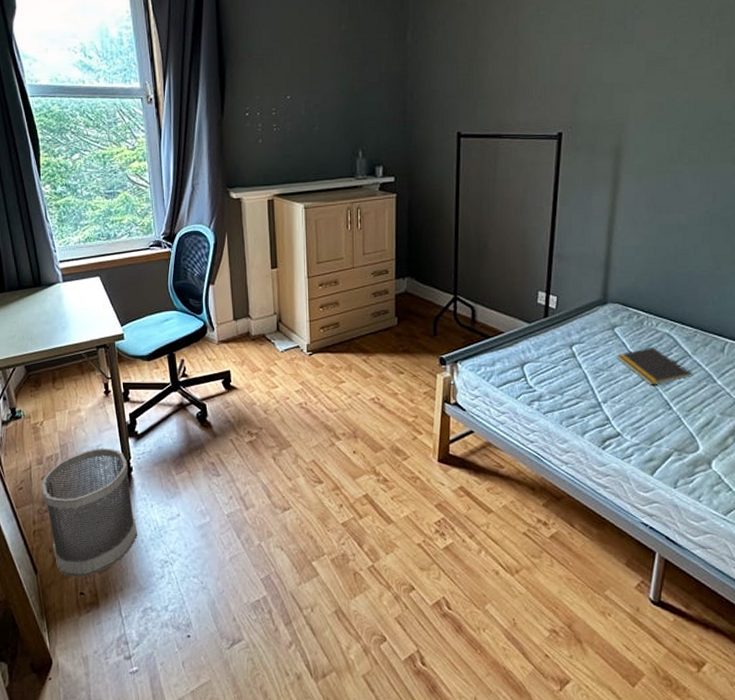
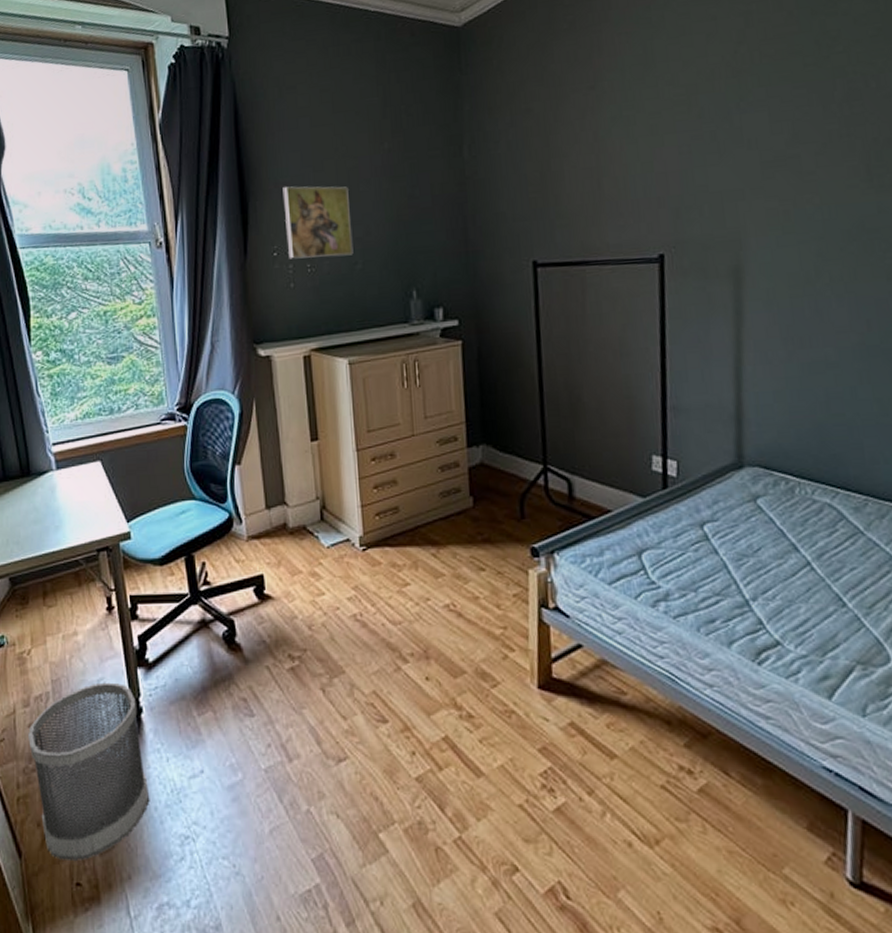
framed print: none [255,57,312,119] -> present [282,186,354,259]
notepad: present [617,347,692,386] -> none [764,522,869,575]

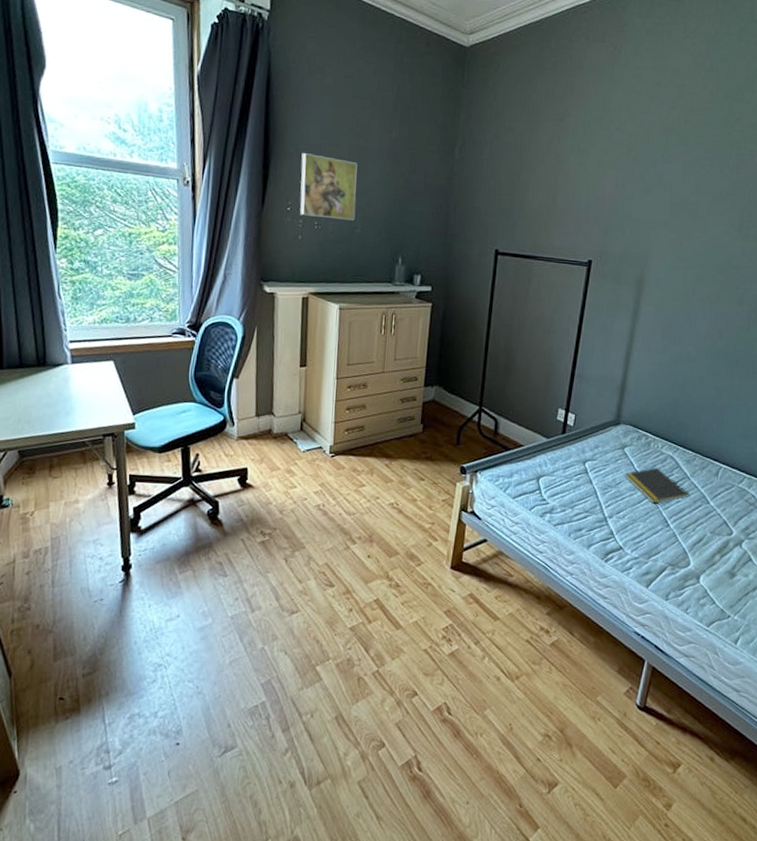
wastebasket: present [27,682,149,862] -> none [25,542,131,682]
notepad: none [764,522,869,575] -> present [624,467,689,504]

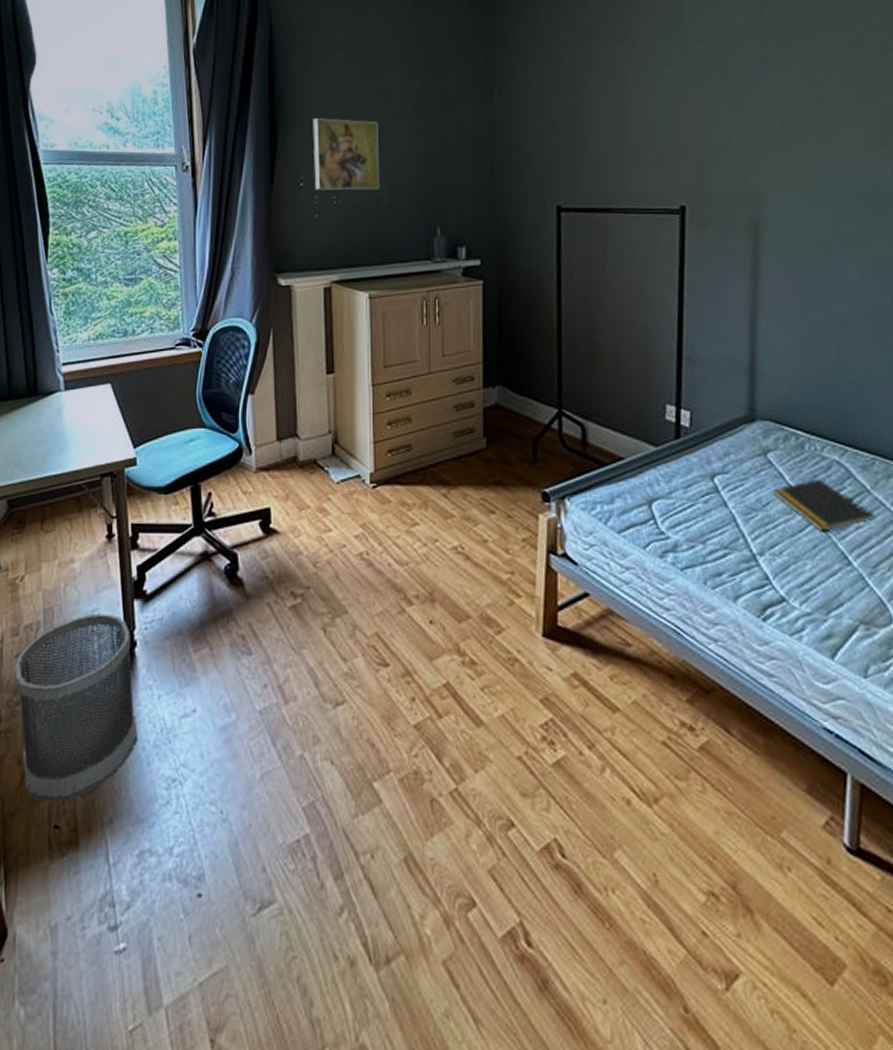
wastebasket: none [25,542,131,682] -> present [14,613,137,803]

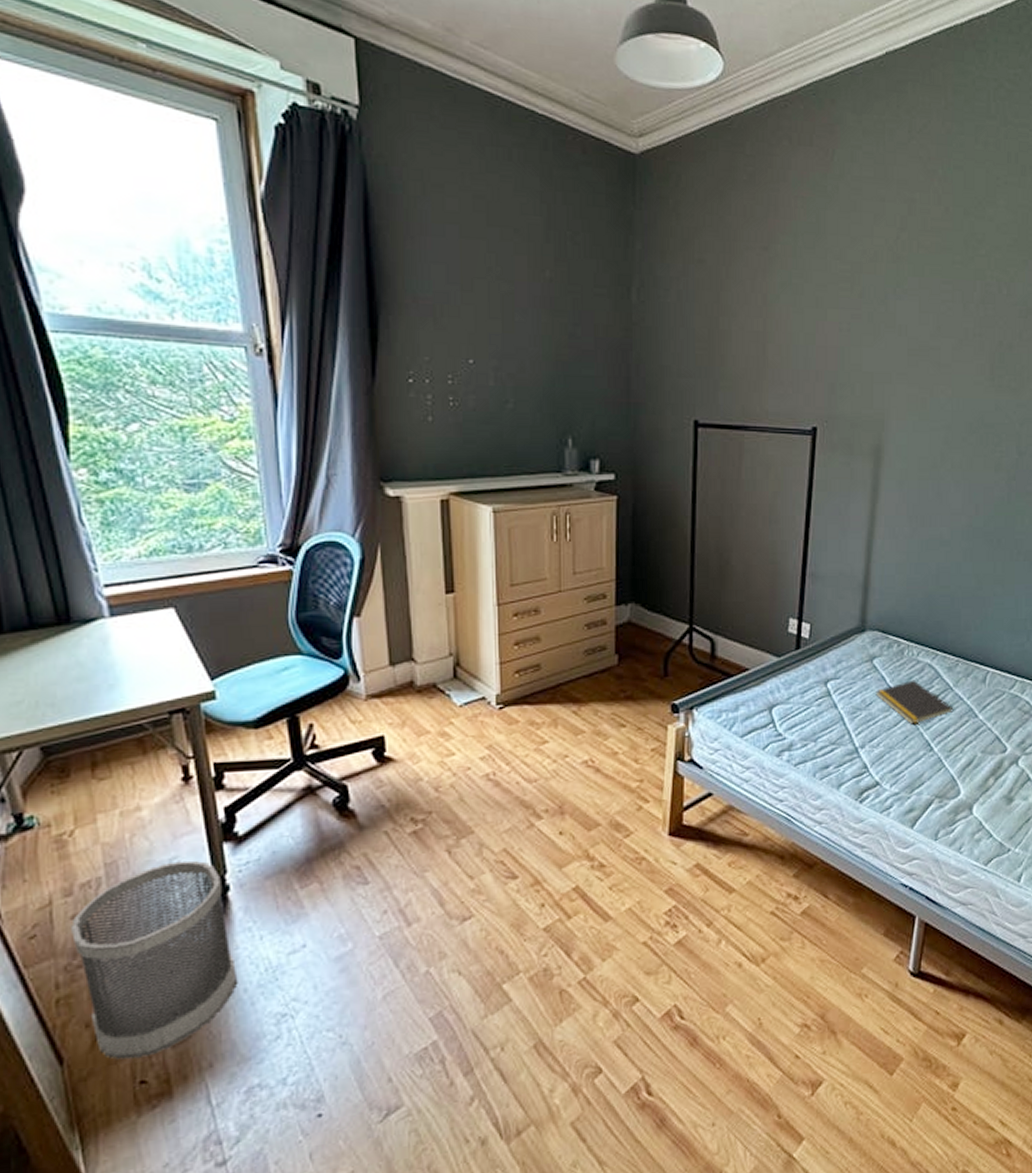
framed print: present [313,118,380,190] -> none [422,303,504,392]

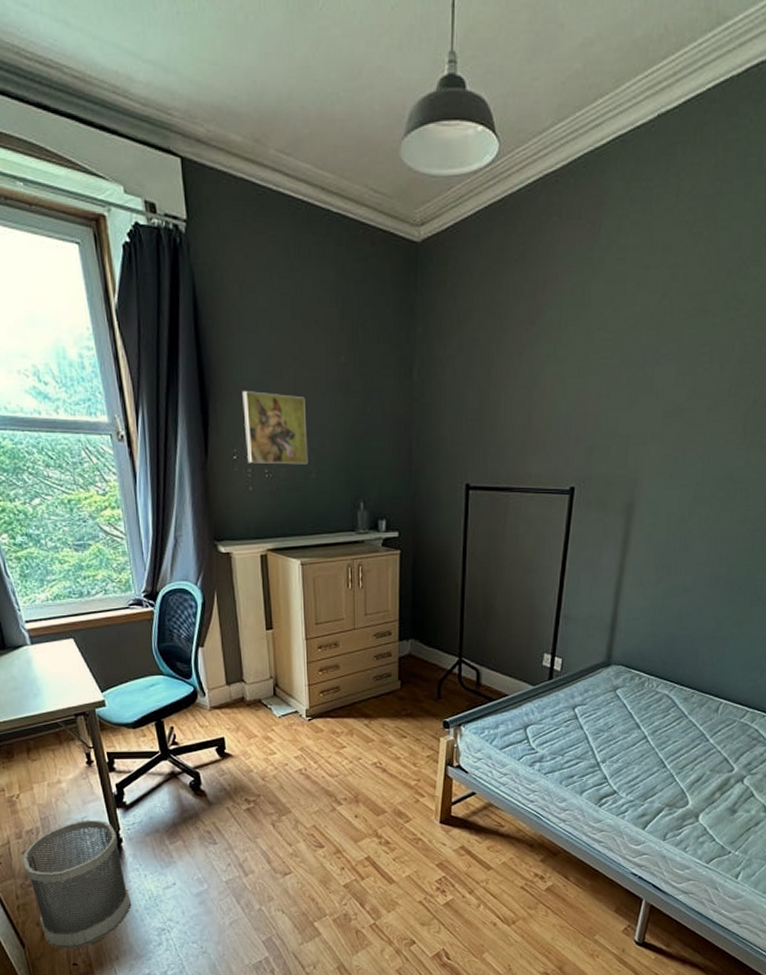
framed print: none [422,303,504,392] -> present [242,391,308,465]
notepad: present [876,679,954,725] -> none [617,708,687,745]

